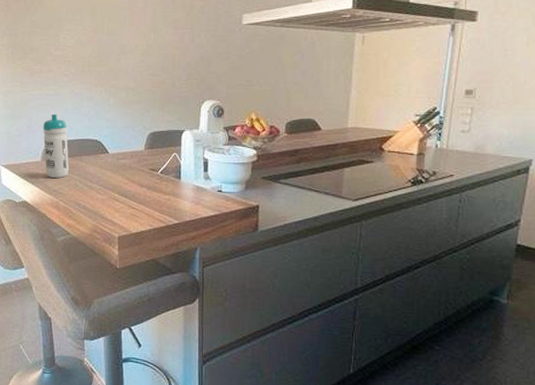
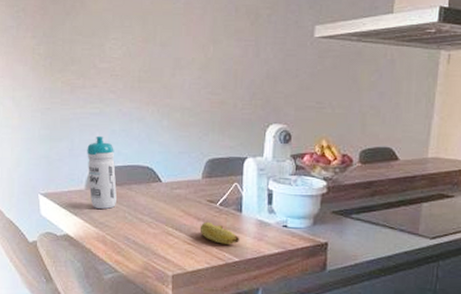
banana: none [143,188,179,208] -> present [199,221,240,245]

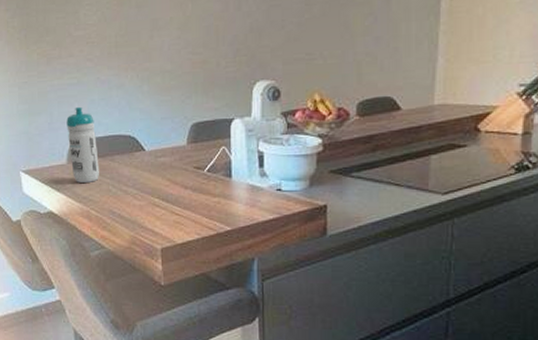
banana: present [199,221,240,245] -> none [187,189,231,213]

